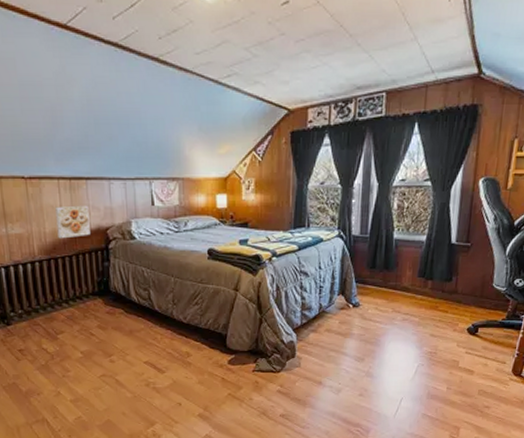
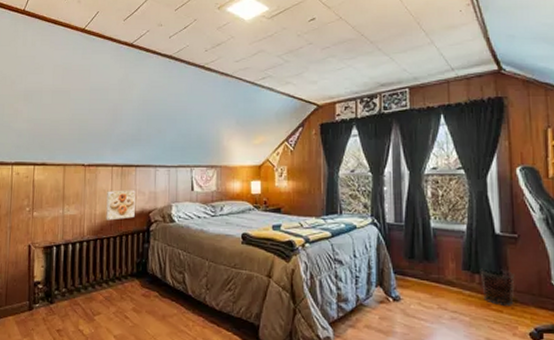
waste bin: none [433,275,463,307] -> present [480,268,515,306]

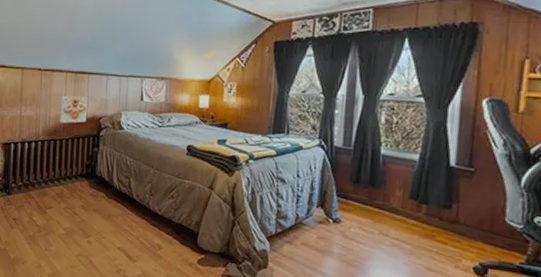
waste bin: present [480,268,515,306] -> none [428,199,465,239]

